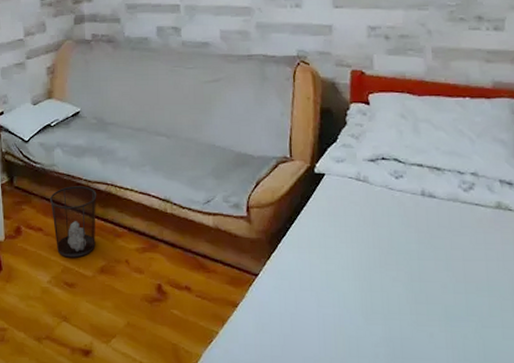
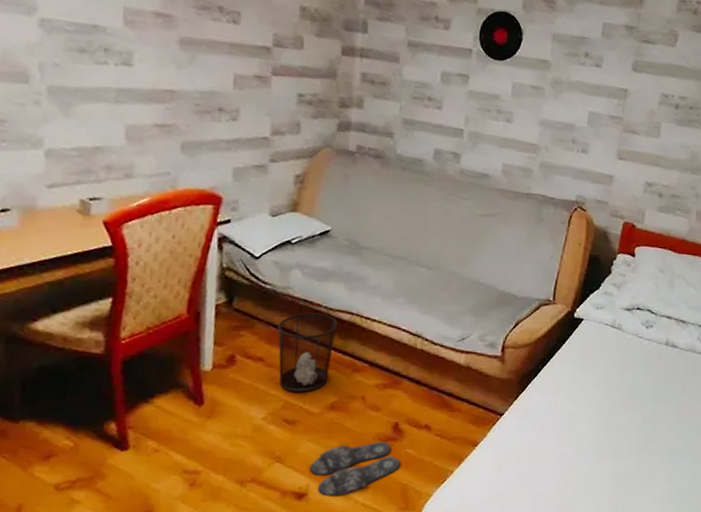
slippers: none [91,303,169,354] -> present [310,442,401,497]

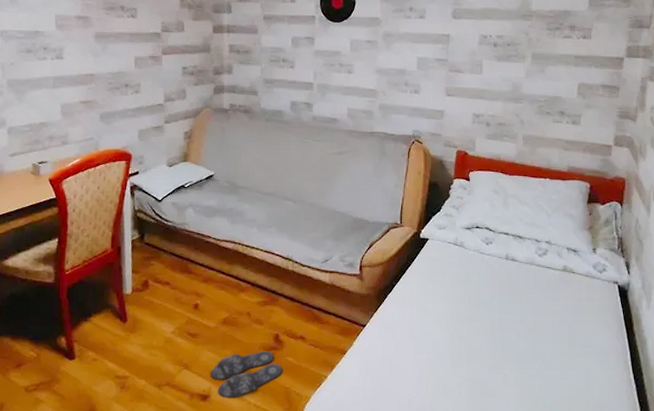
waste bin: present [278,313,338,394] -> none [179,244,225,311]

